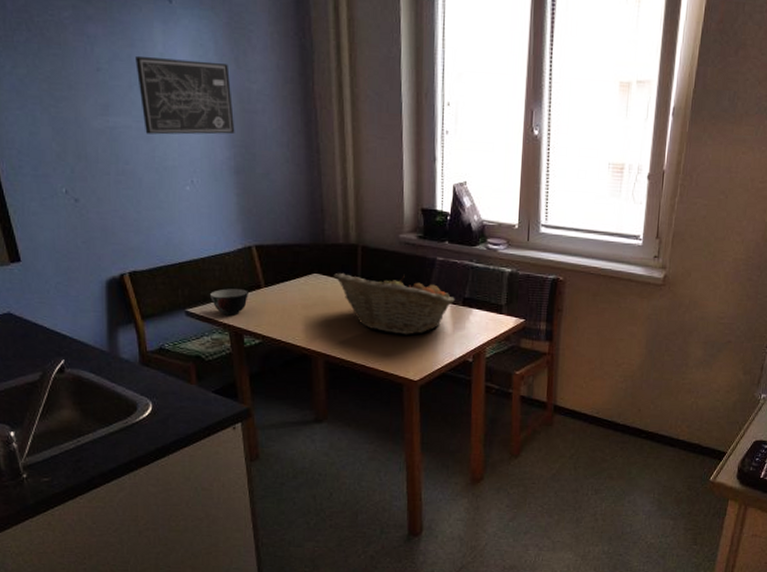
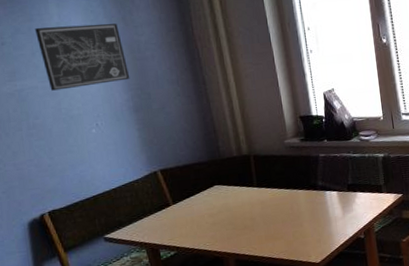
soup bowl: present [209,288,248,316] -> none [123,209,159,235]
fruit basket: present [333,273,455,335] -> none [232,174,341,226]

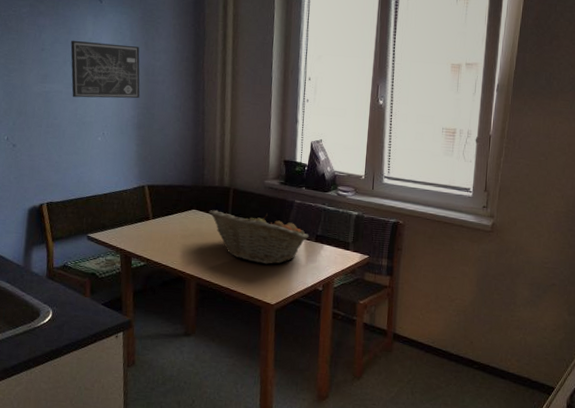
fruit basket: none [232,174,341,226] -> present [208,210,309,265]

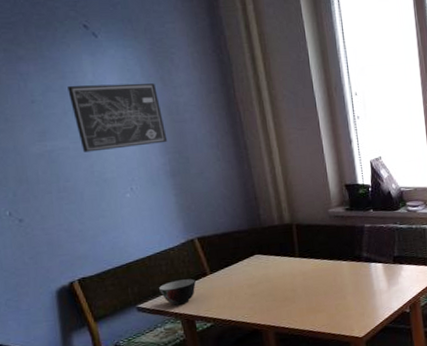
soup bowl: none [107,219,139,241] -> present [158,278,196,305]
fruit basket: present [208,210,309,265] -> none [273,244,386,298]

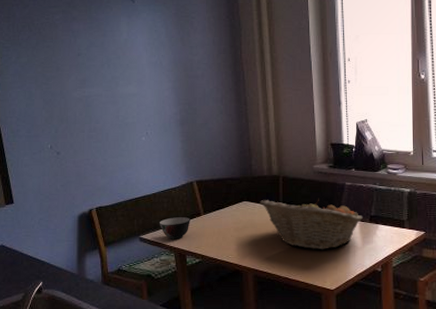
wall art: present [67,83,168,152] -> none [107,42,181,99]
fruit basket: none [273,244,386,298] -> present [260,199,363,250]

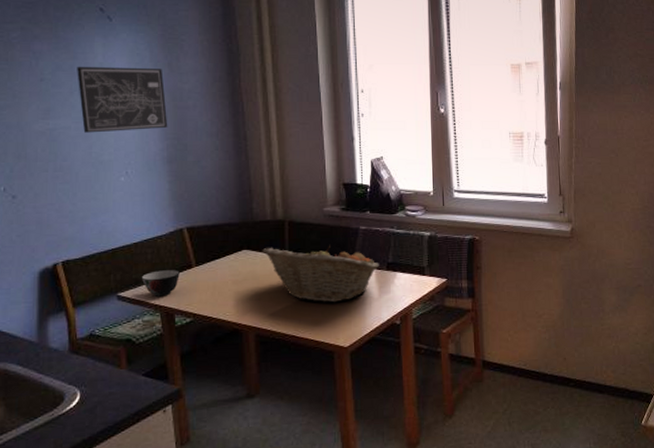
wall art: none [107,42,181,99] -> present [77,66,168,133]

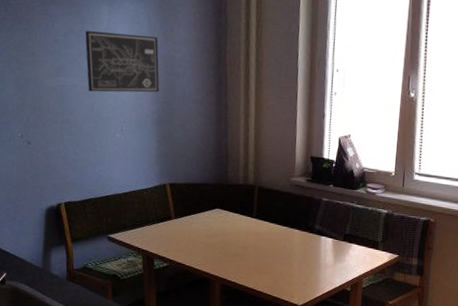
soup bowl: present [141,270,180,297] -> none [128,219,161,242]
fruit basket: present [262,245,379,303] -> none [233,209,337,265]

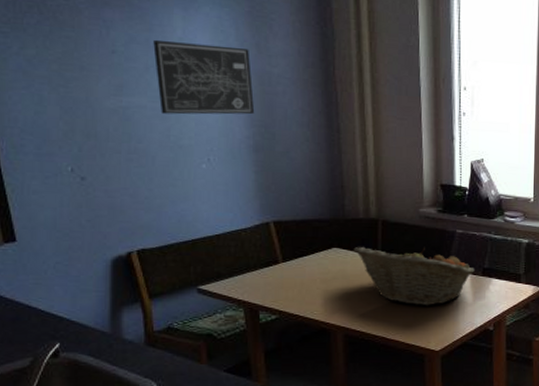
fruit basket: none [233,209,337,265] -> present [353,247,475,306]

